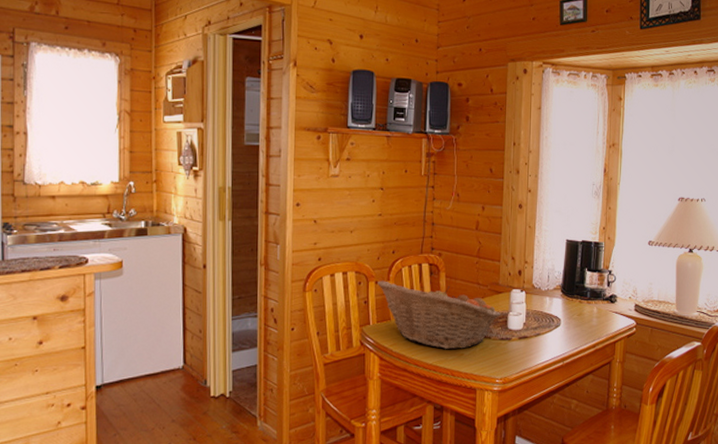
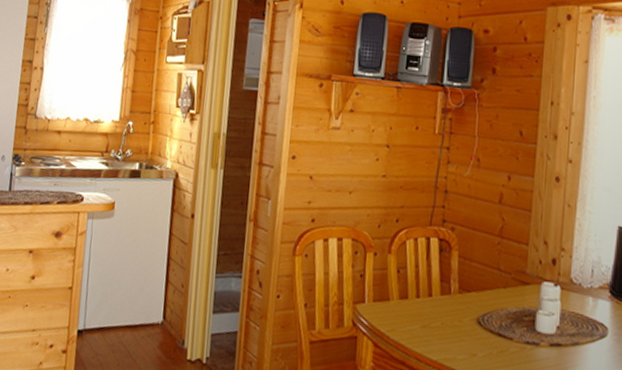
fruit basket: present [377,281,500,349] -> none [376,252,526,349]

